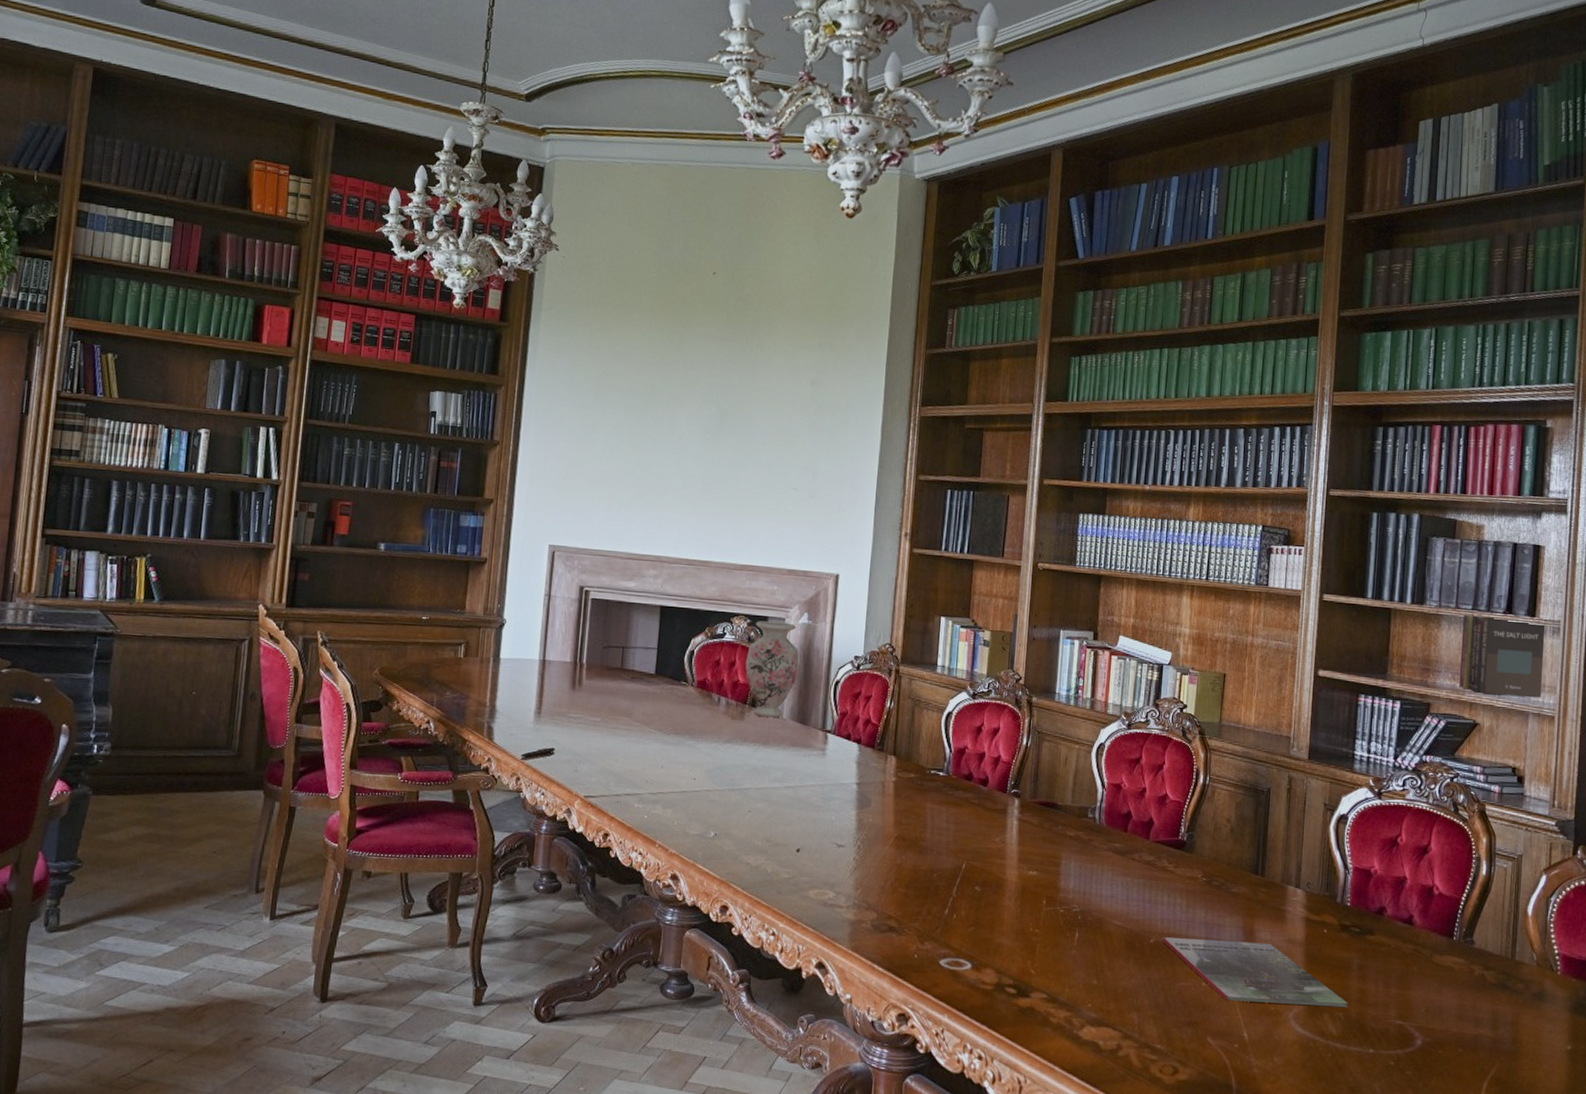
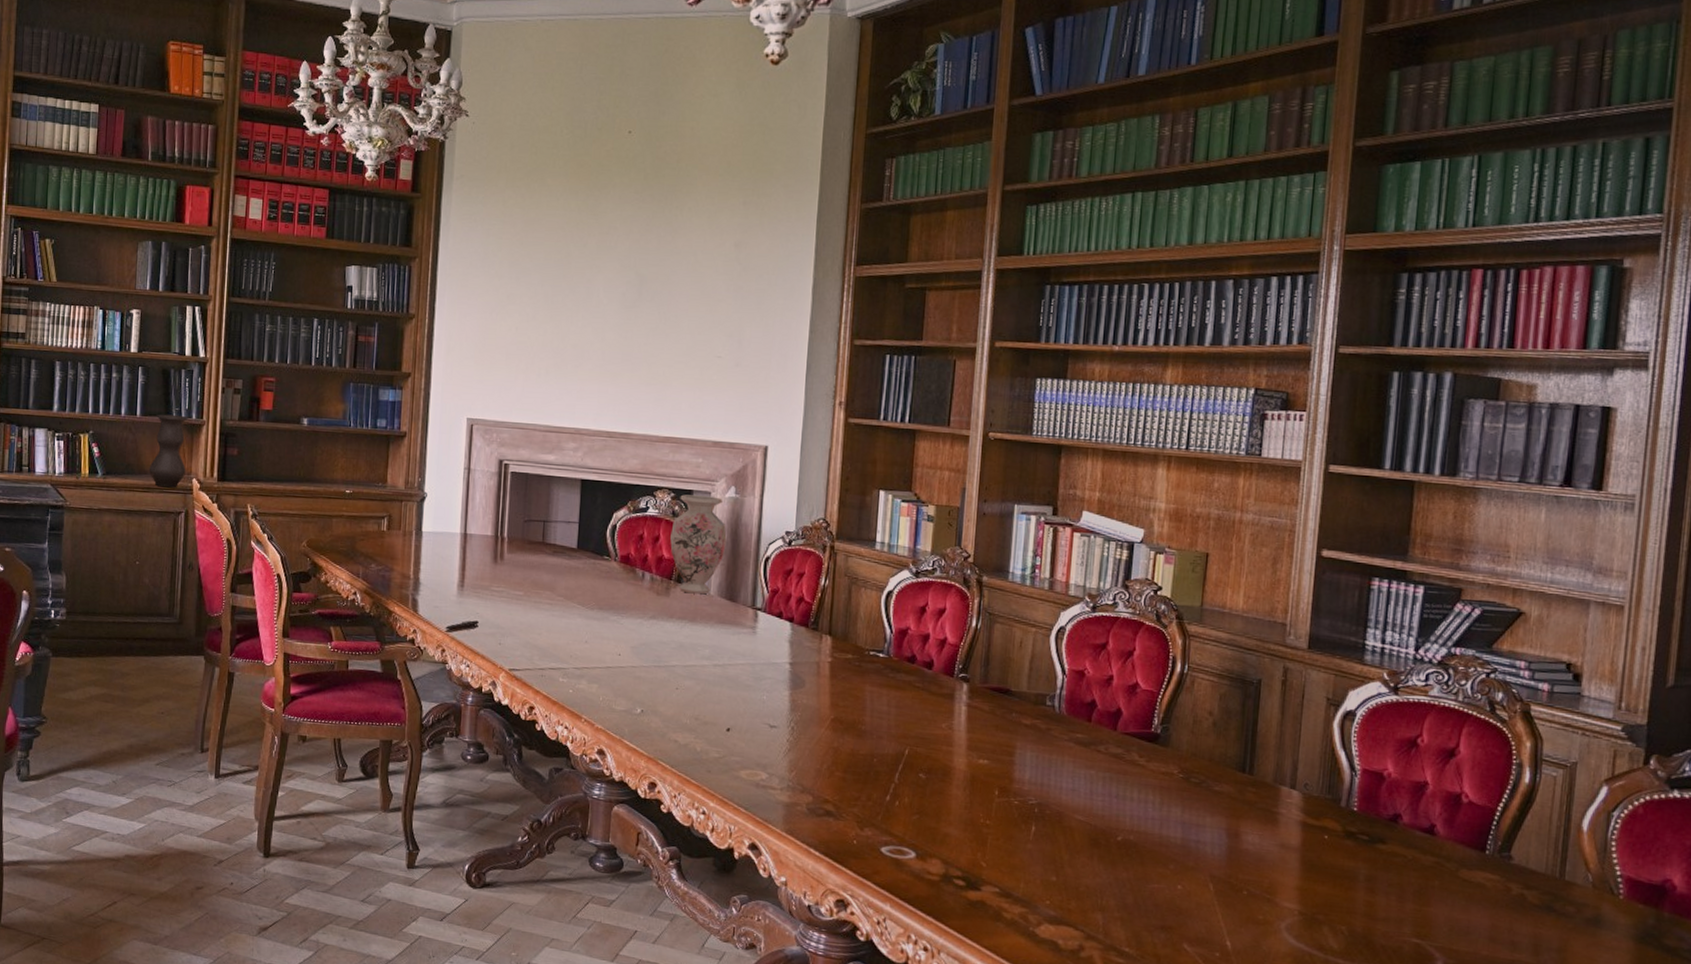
vase: none [211,537,257,614] -> present [149,414,188,488]
magazine: present [1162,936,1348,1008] -> none [1131,834,1353,922]
books: present [1459,614,1546,698] -> none [1499,487,1616,585]

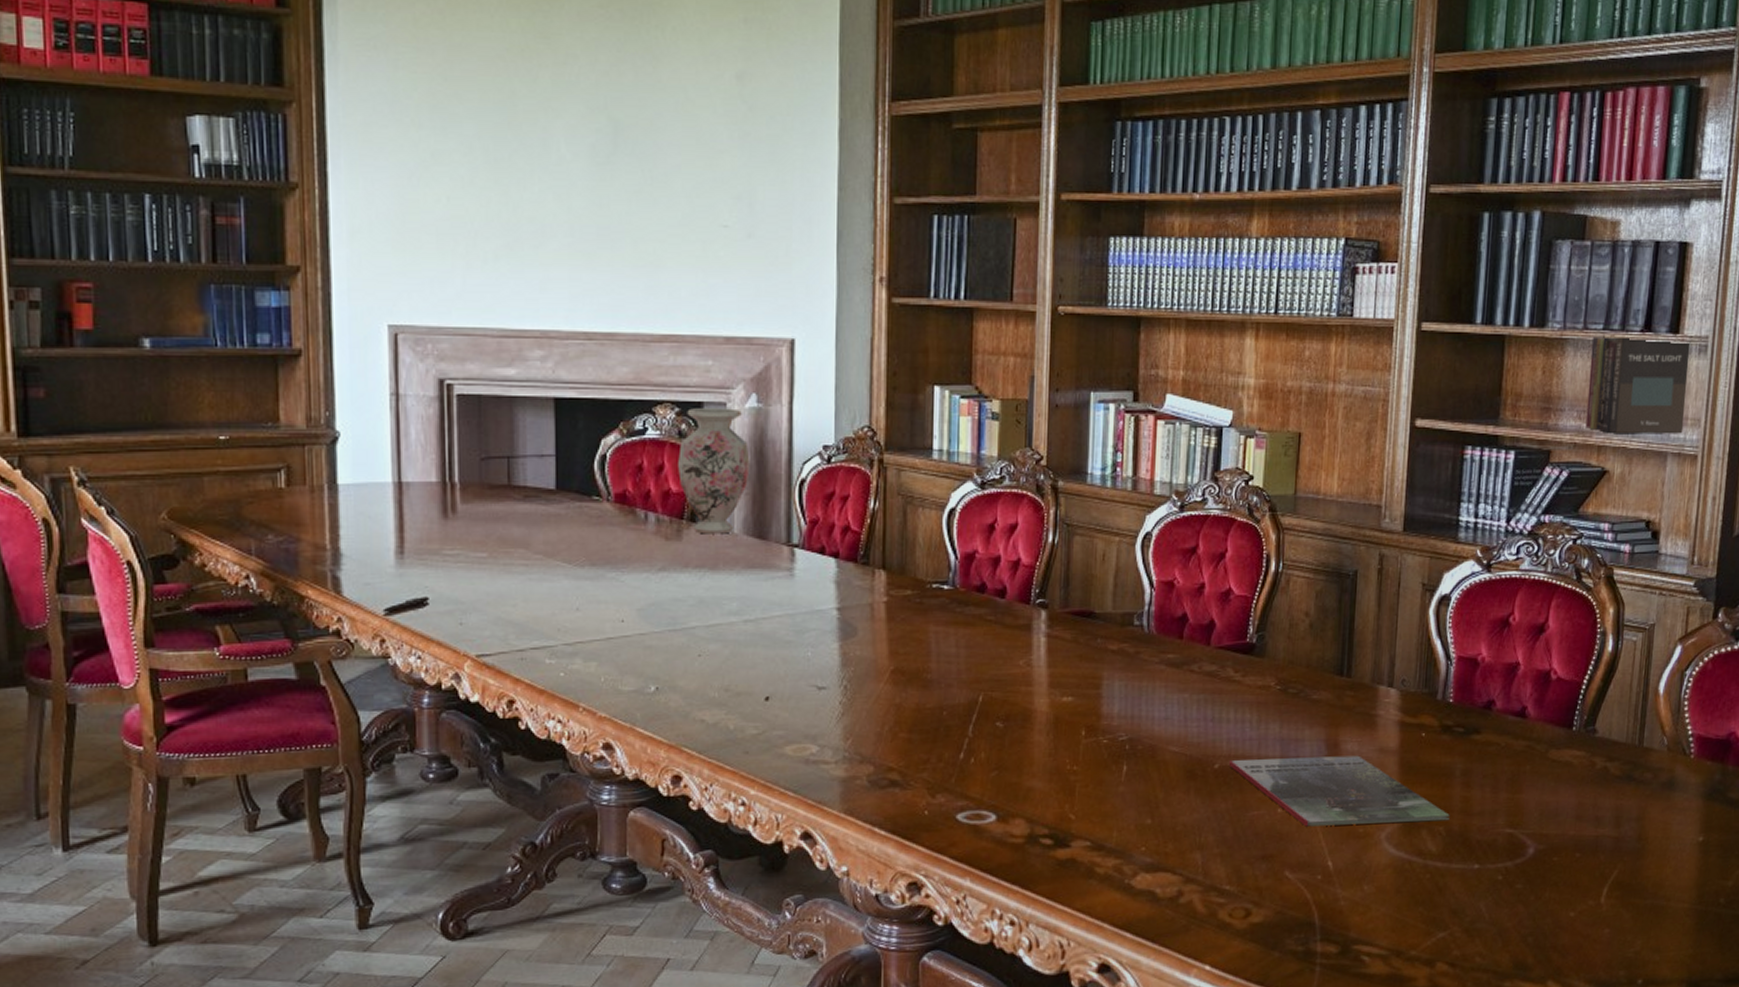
magazine: none [1131,834,1353,922] -> present [1228,755,1450,827]
books: none [1499,487,1616,585] -> present [1585,335,1691,434]

